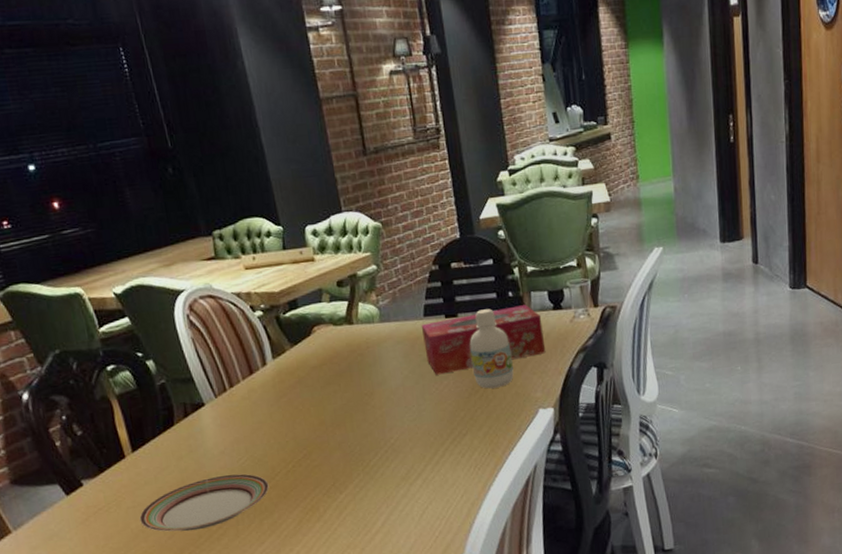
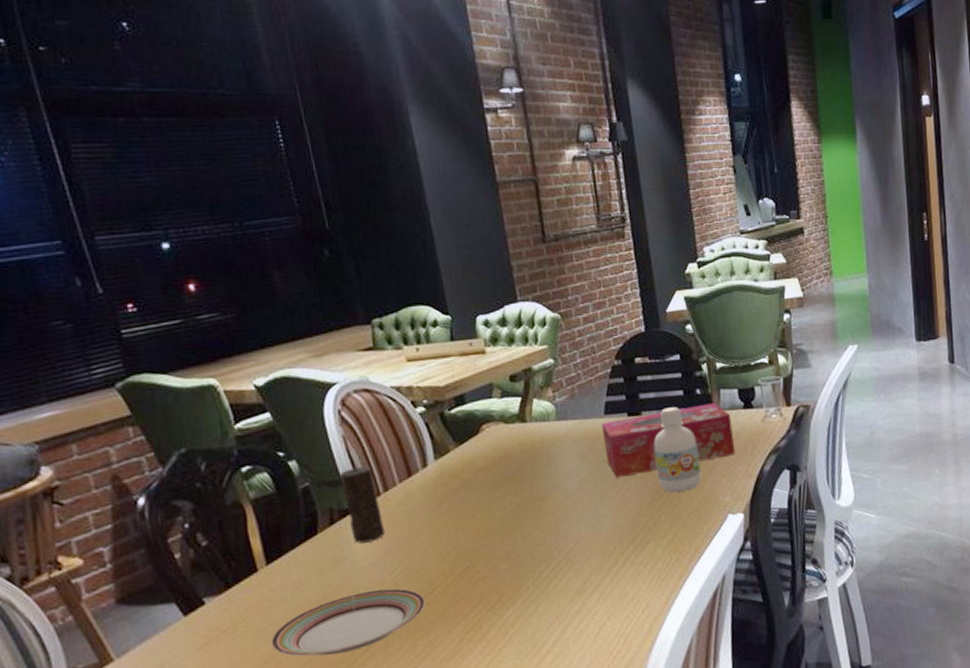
candle: none [190,365,233,434] -> present [339,466,386,543]

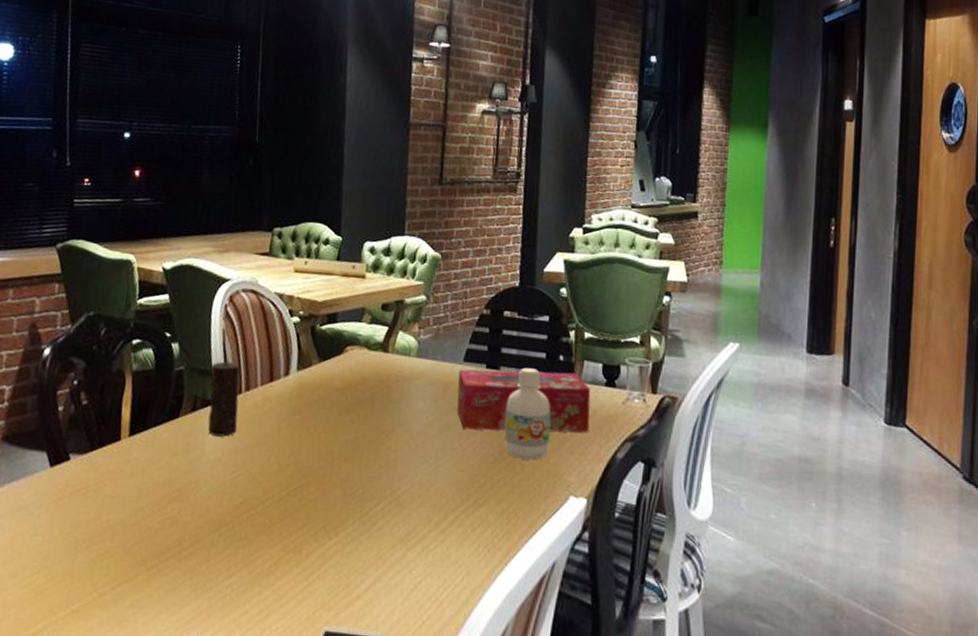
plate: present [271,588,426,657] -> none [113,484,256,542]

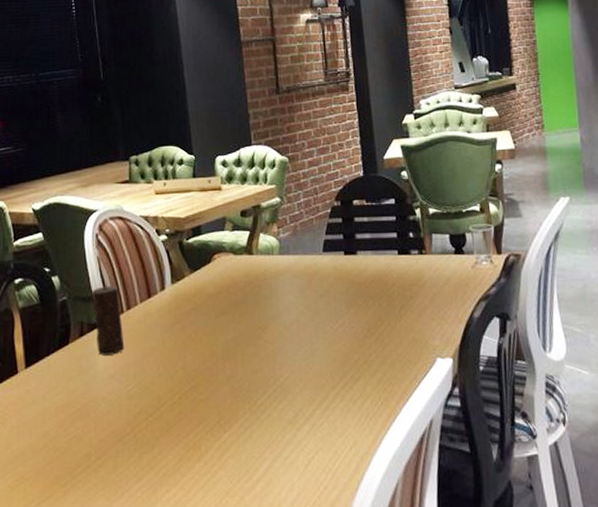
tissue box: present [457,369,591,433] -> none [319,247,446,313]
bottle: present [504,367,551,460] -> none [367,248,412,332]

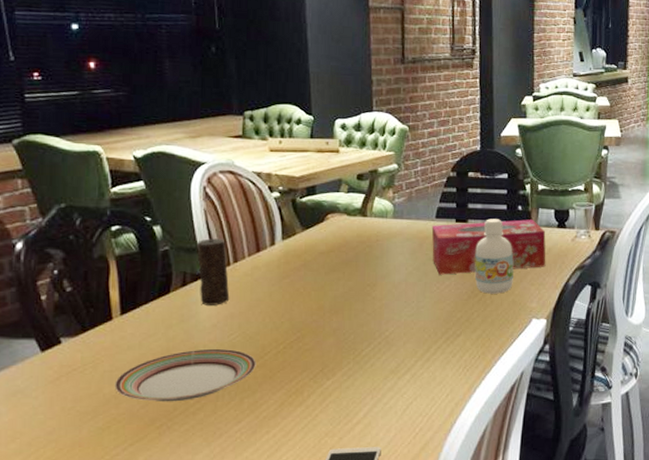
plate: none [22,400,153,459] -> present [115,348,256,402]
tissue box: none [319,247,446,313] -> present [431,219,546,275]
bottle: none [367,248,412,332] -> present [474,219,514,294]

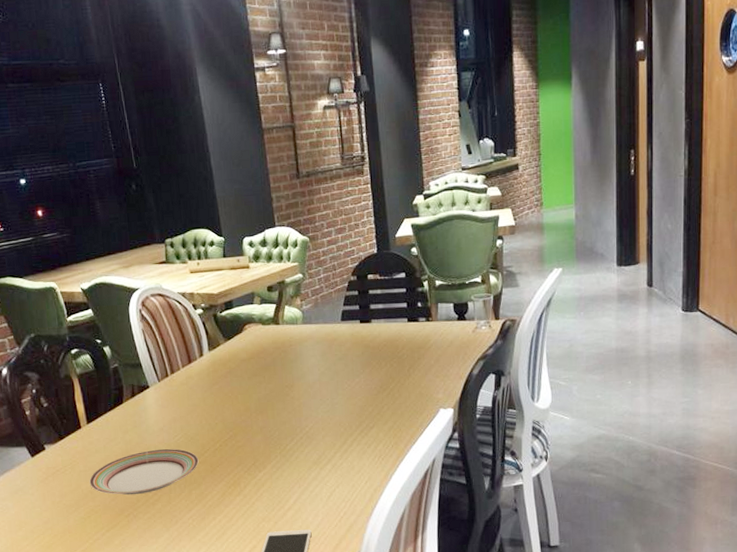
candle: present [196,238,230,305] -> none [139,354,171,412]
tissue box: present [431,219,546,275] -> none [338,315,449,373]
bottle: present [474,219,514,294] -> none [380,317,419,388]

